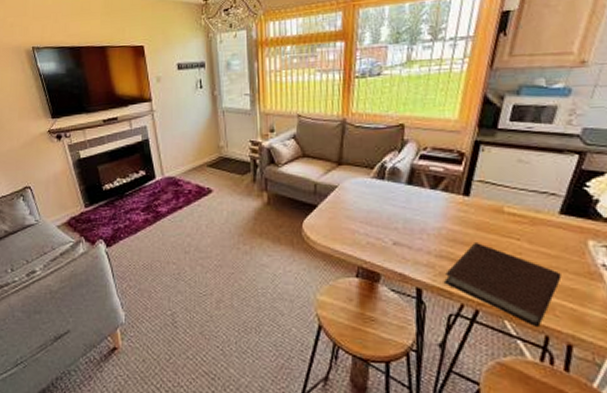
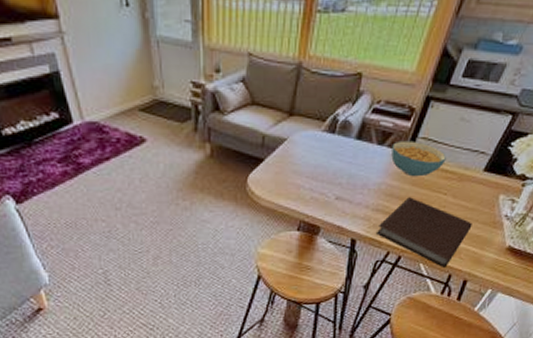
cereal bowl: none [446,184,511,221] -> present [391,140,446,177]

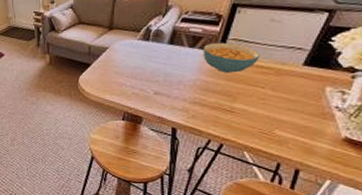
notebook: present [375,197,472,269] -> none [195,91,298,157]

